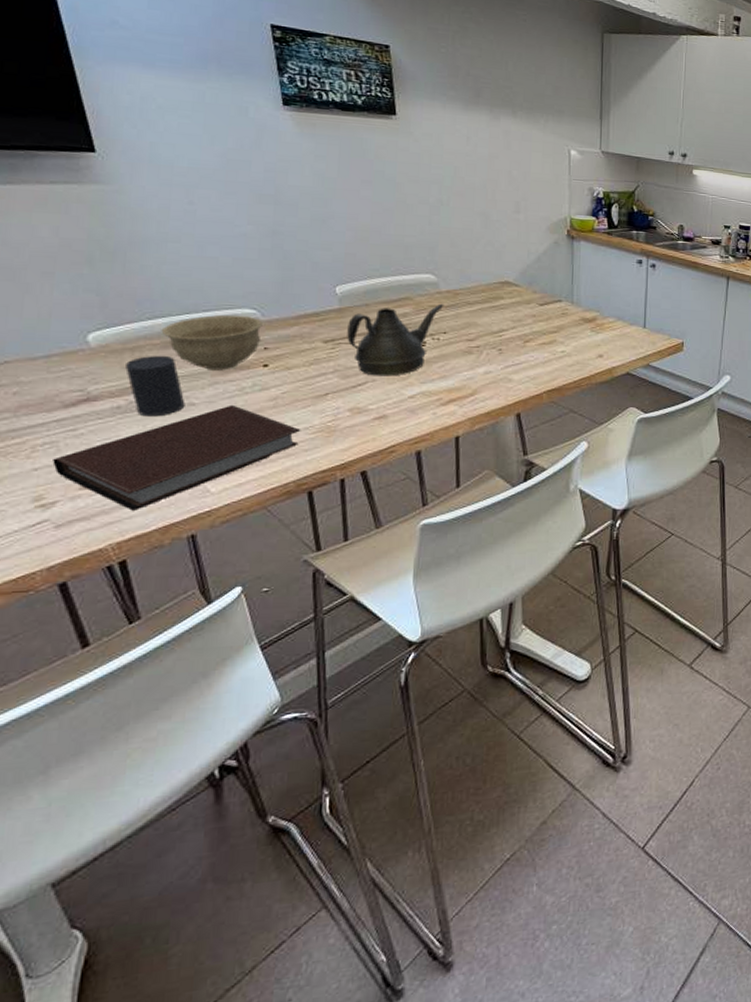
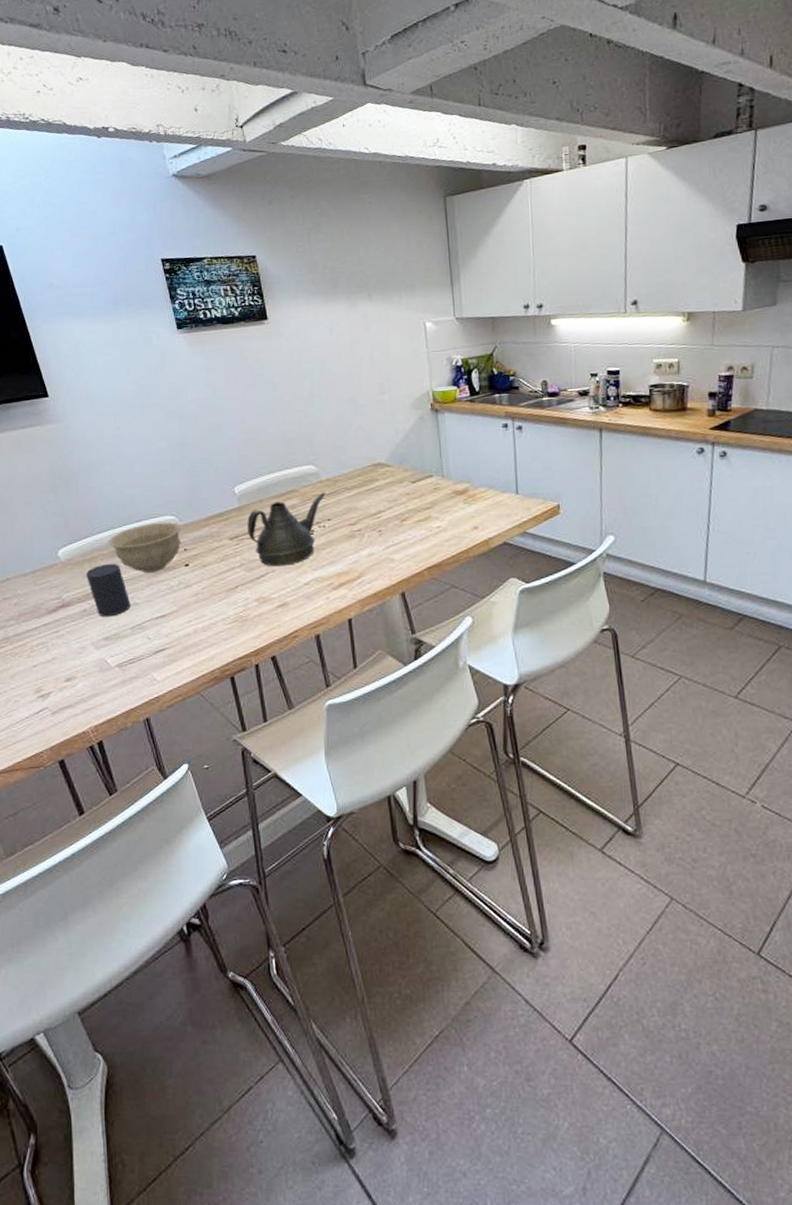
notebook: present [53,404,301,511] -> none [45,602,220,698]

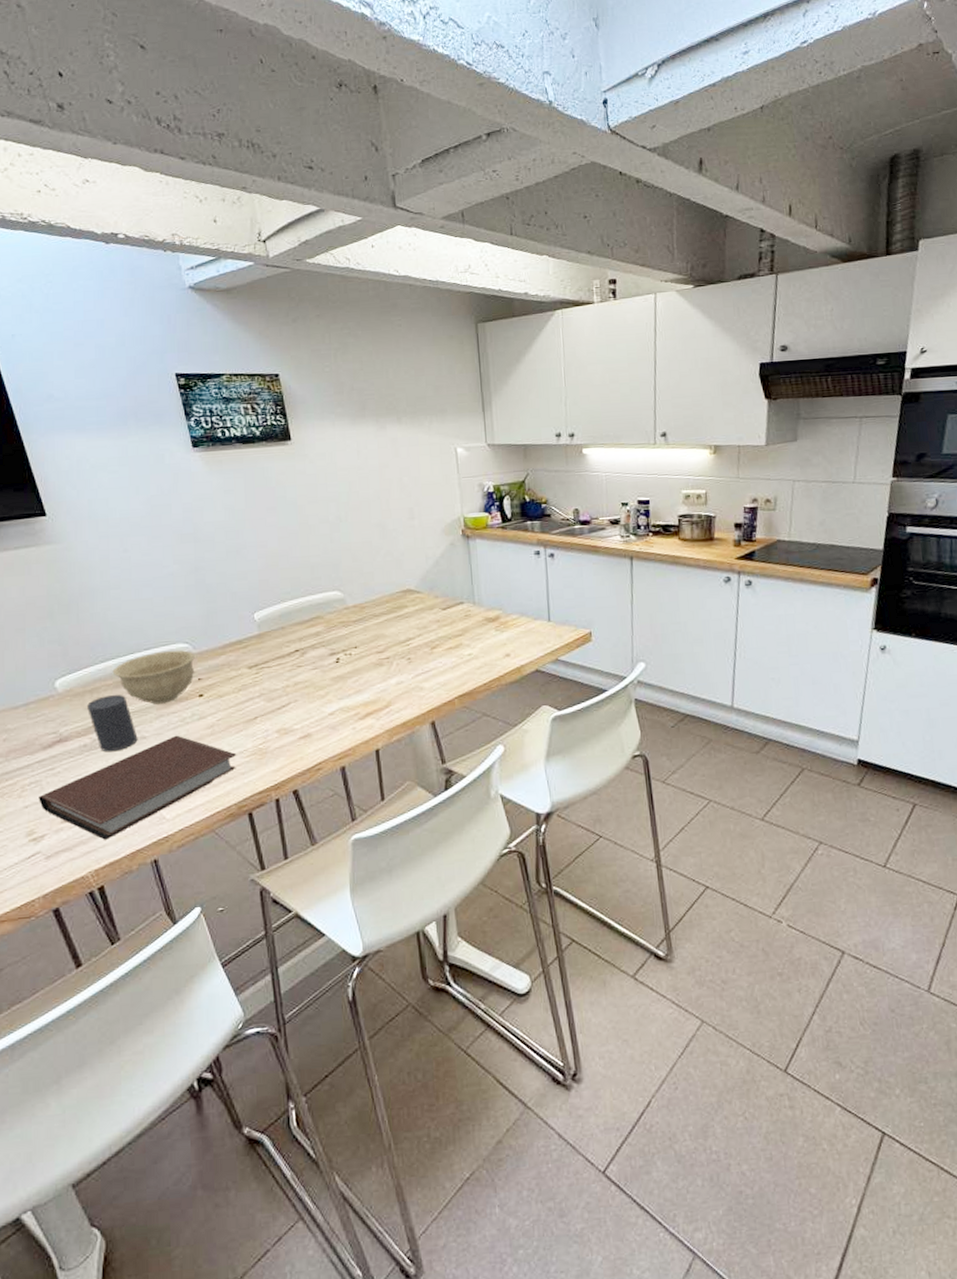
notebook: none [45,602,220,698] -> present [39,735,237,840]
teapot: present [247,492,326,567] -> none [268,618,353,696]

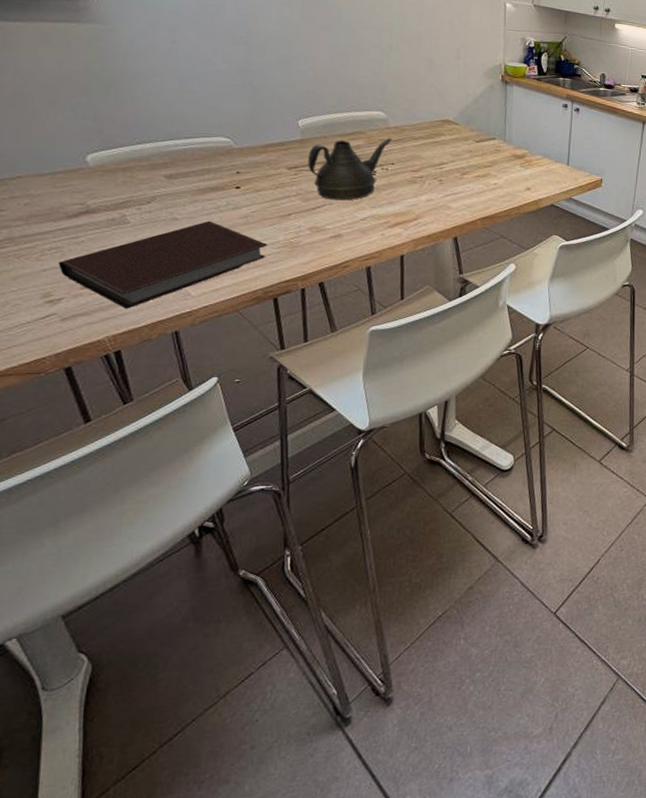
cup: present [87,694,138,752] -> none [119,175,170,229]
bowl: present [112,650,195,705] -> none [148,142,235,191]
teapot: none [268,618,353,696] -> present [308,138,393,201]

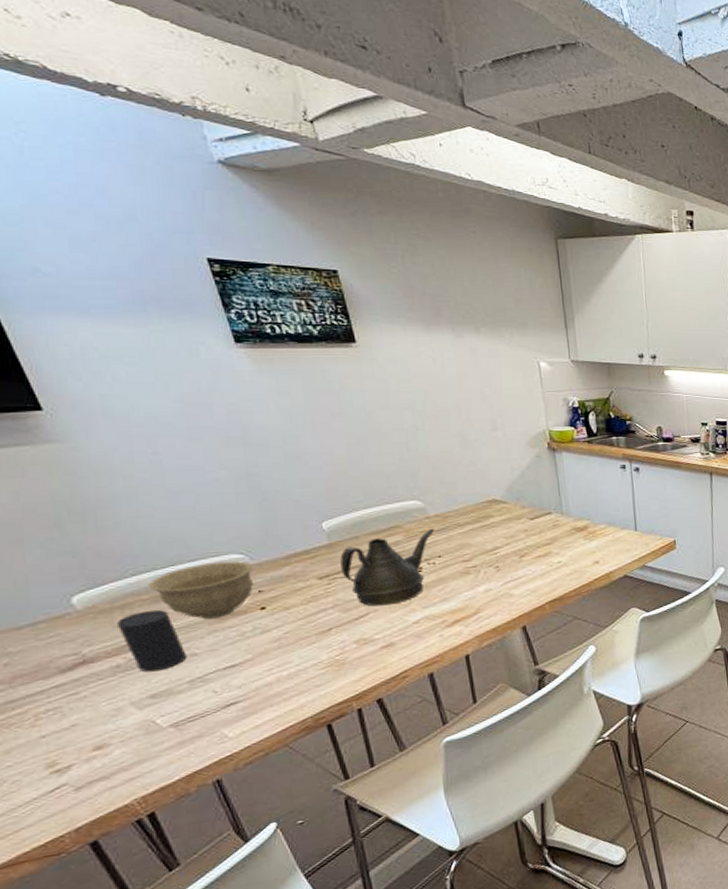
notebook: present [58,220,268,309] -> none [59,650,310,765]
cup: none [119,175,170,229] -> present [117,609,187,672]
bowl: none [148,142,235,191] -> present [148,561,253,619]

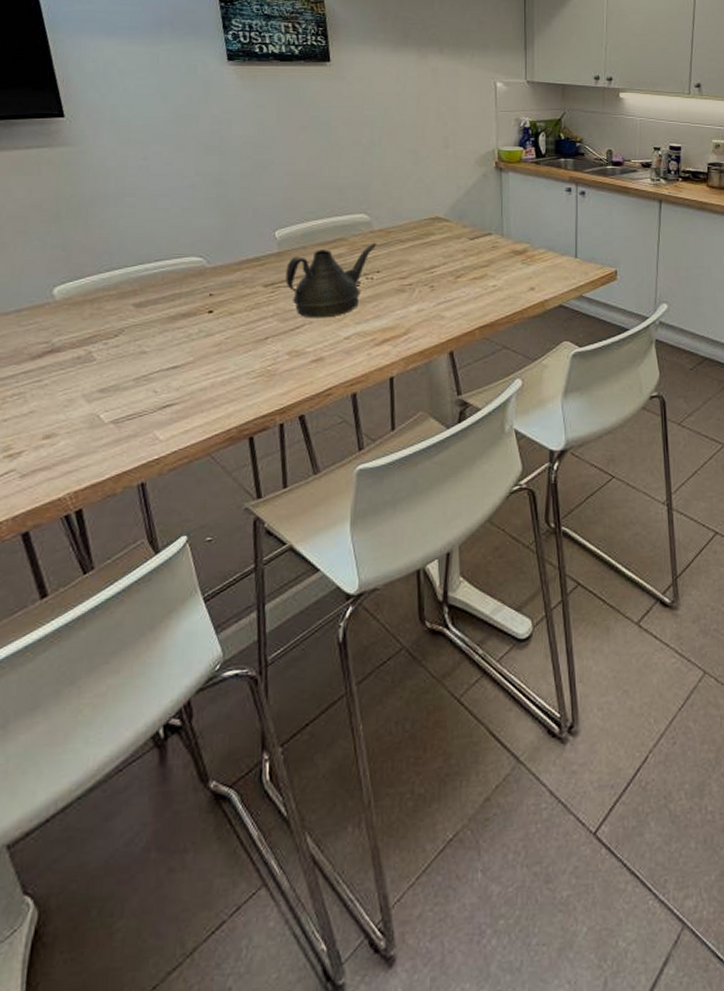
cup: present [117,609,187,672] -> none [85,305,138,366]
bowl: present [148,561,253,619] -> none [117,263,208,318]

